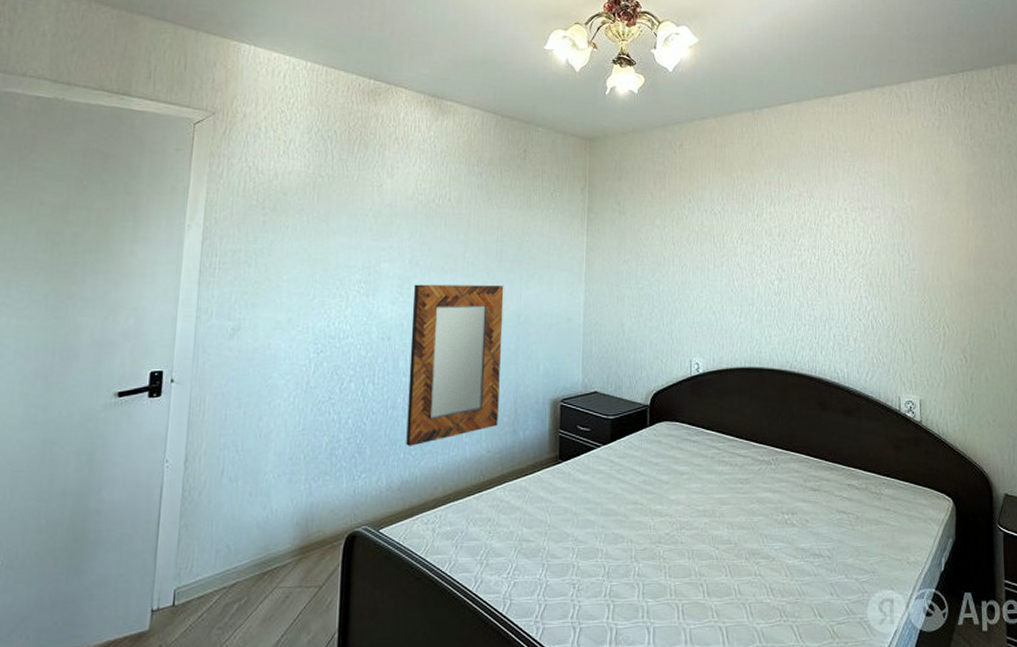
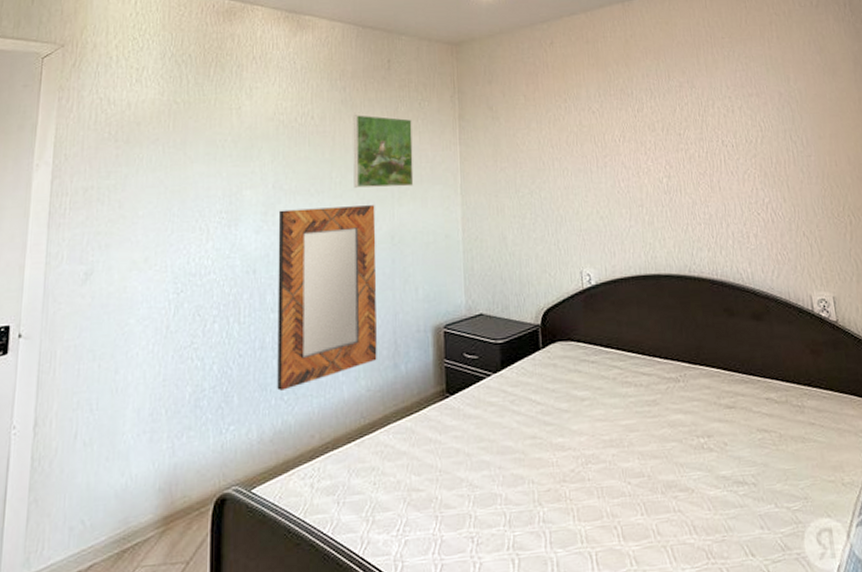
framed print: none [485,200,543,271] -> present [352,115,414,188]

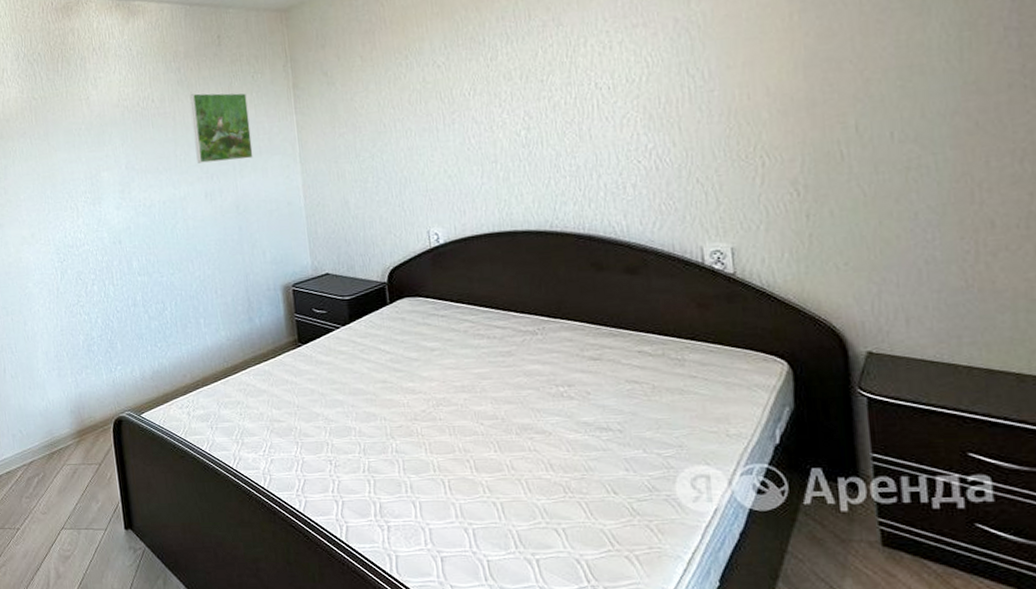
home mirror: present [277,205,377,391] -> none [134,178,233,339]

